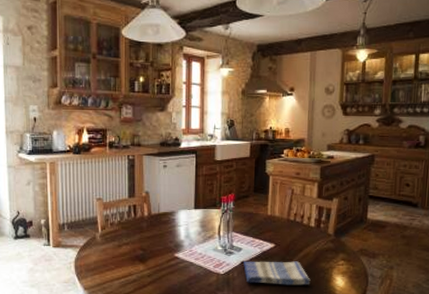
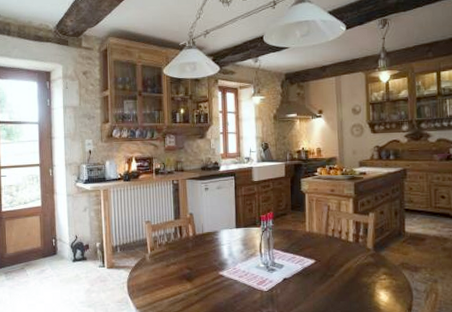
dish towel: present [242,261,311,286] -> none [285,277,354,301]

